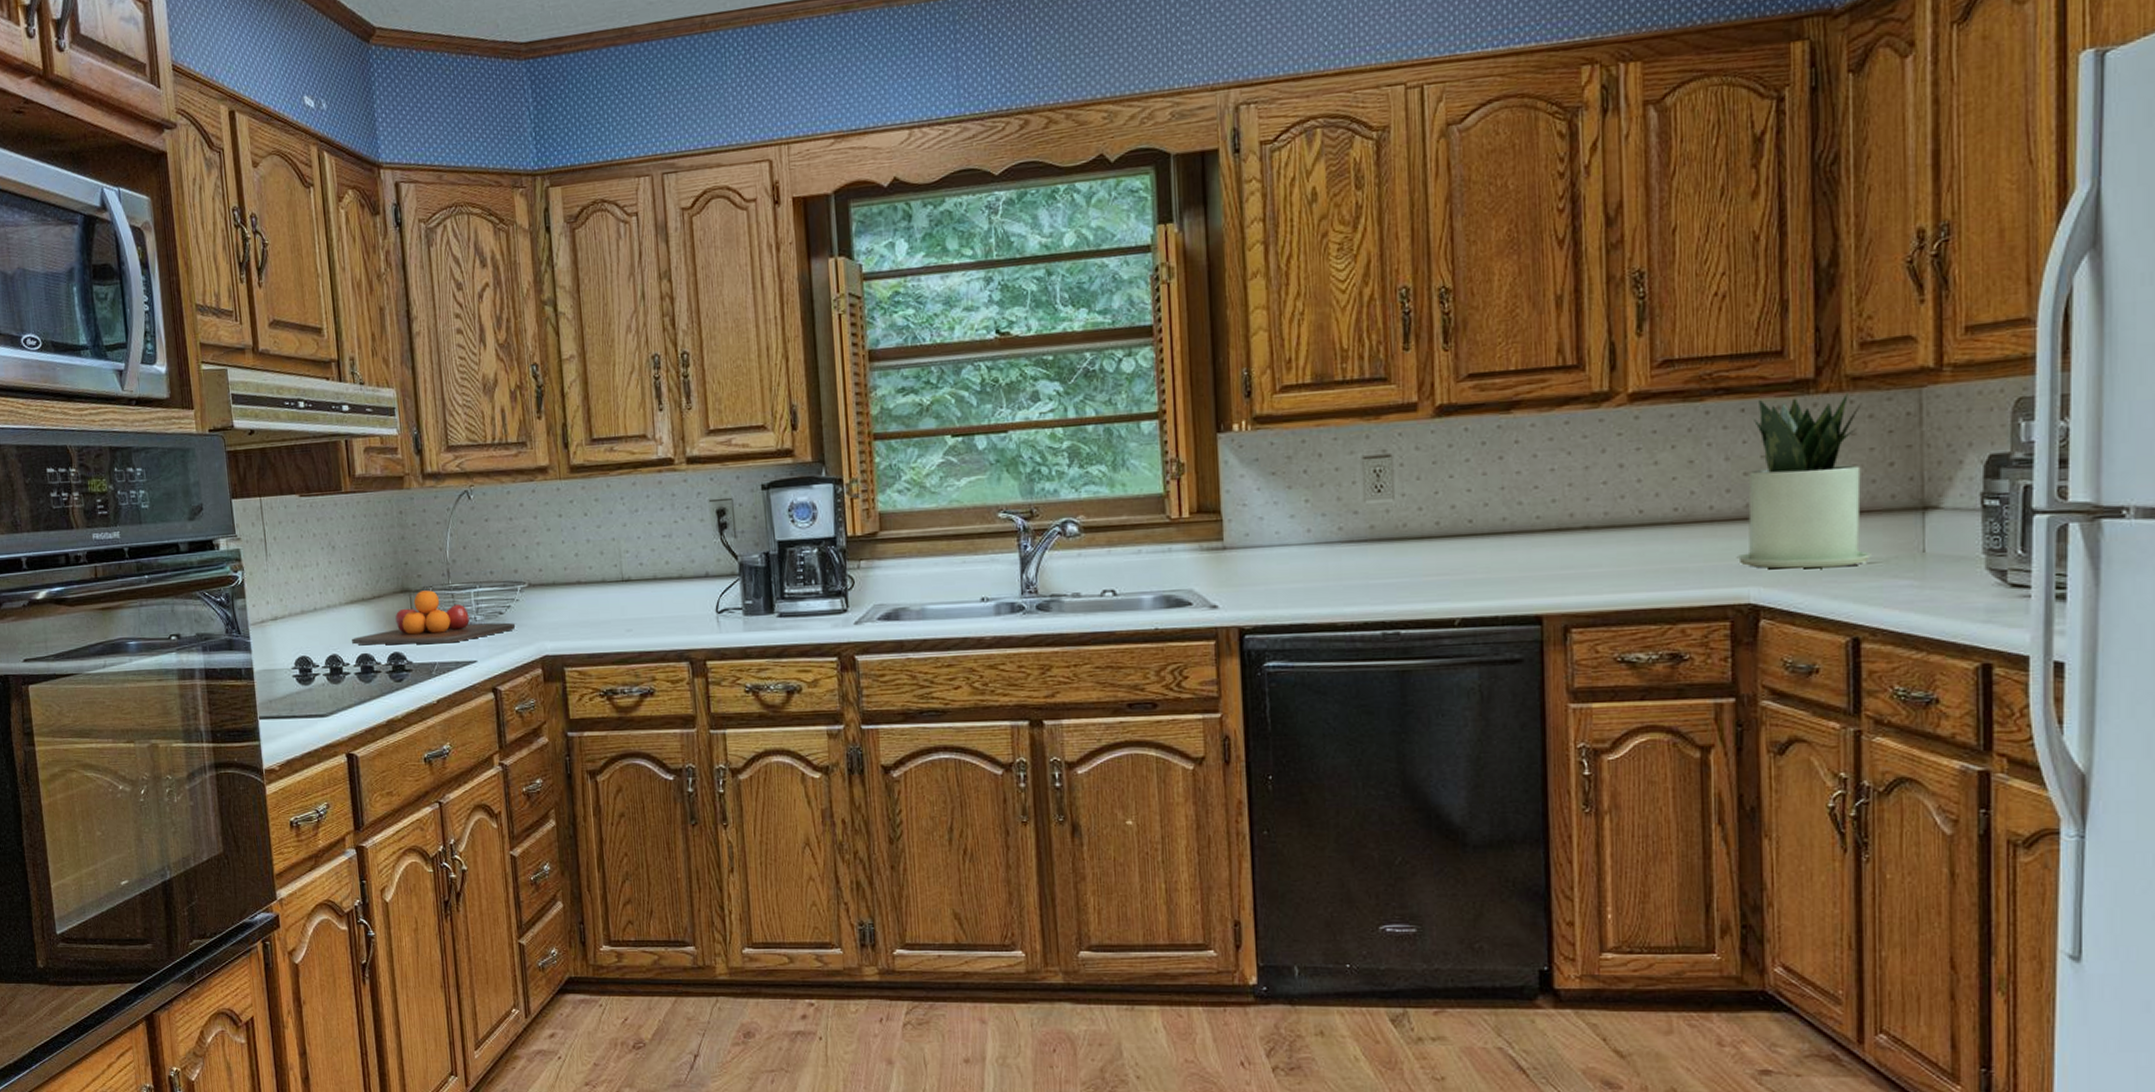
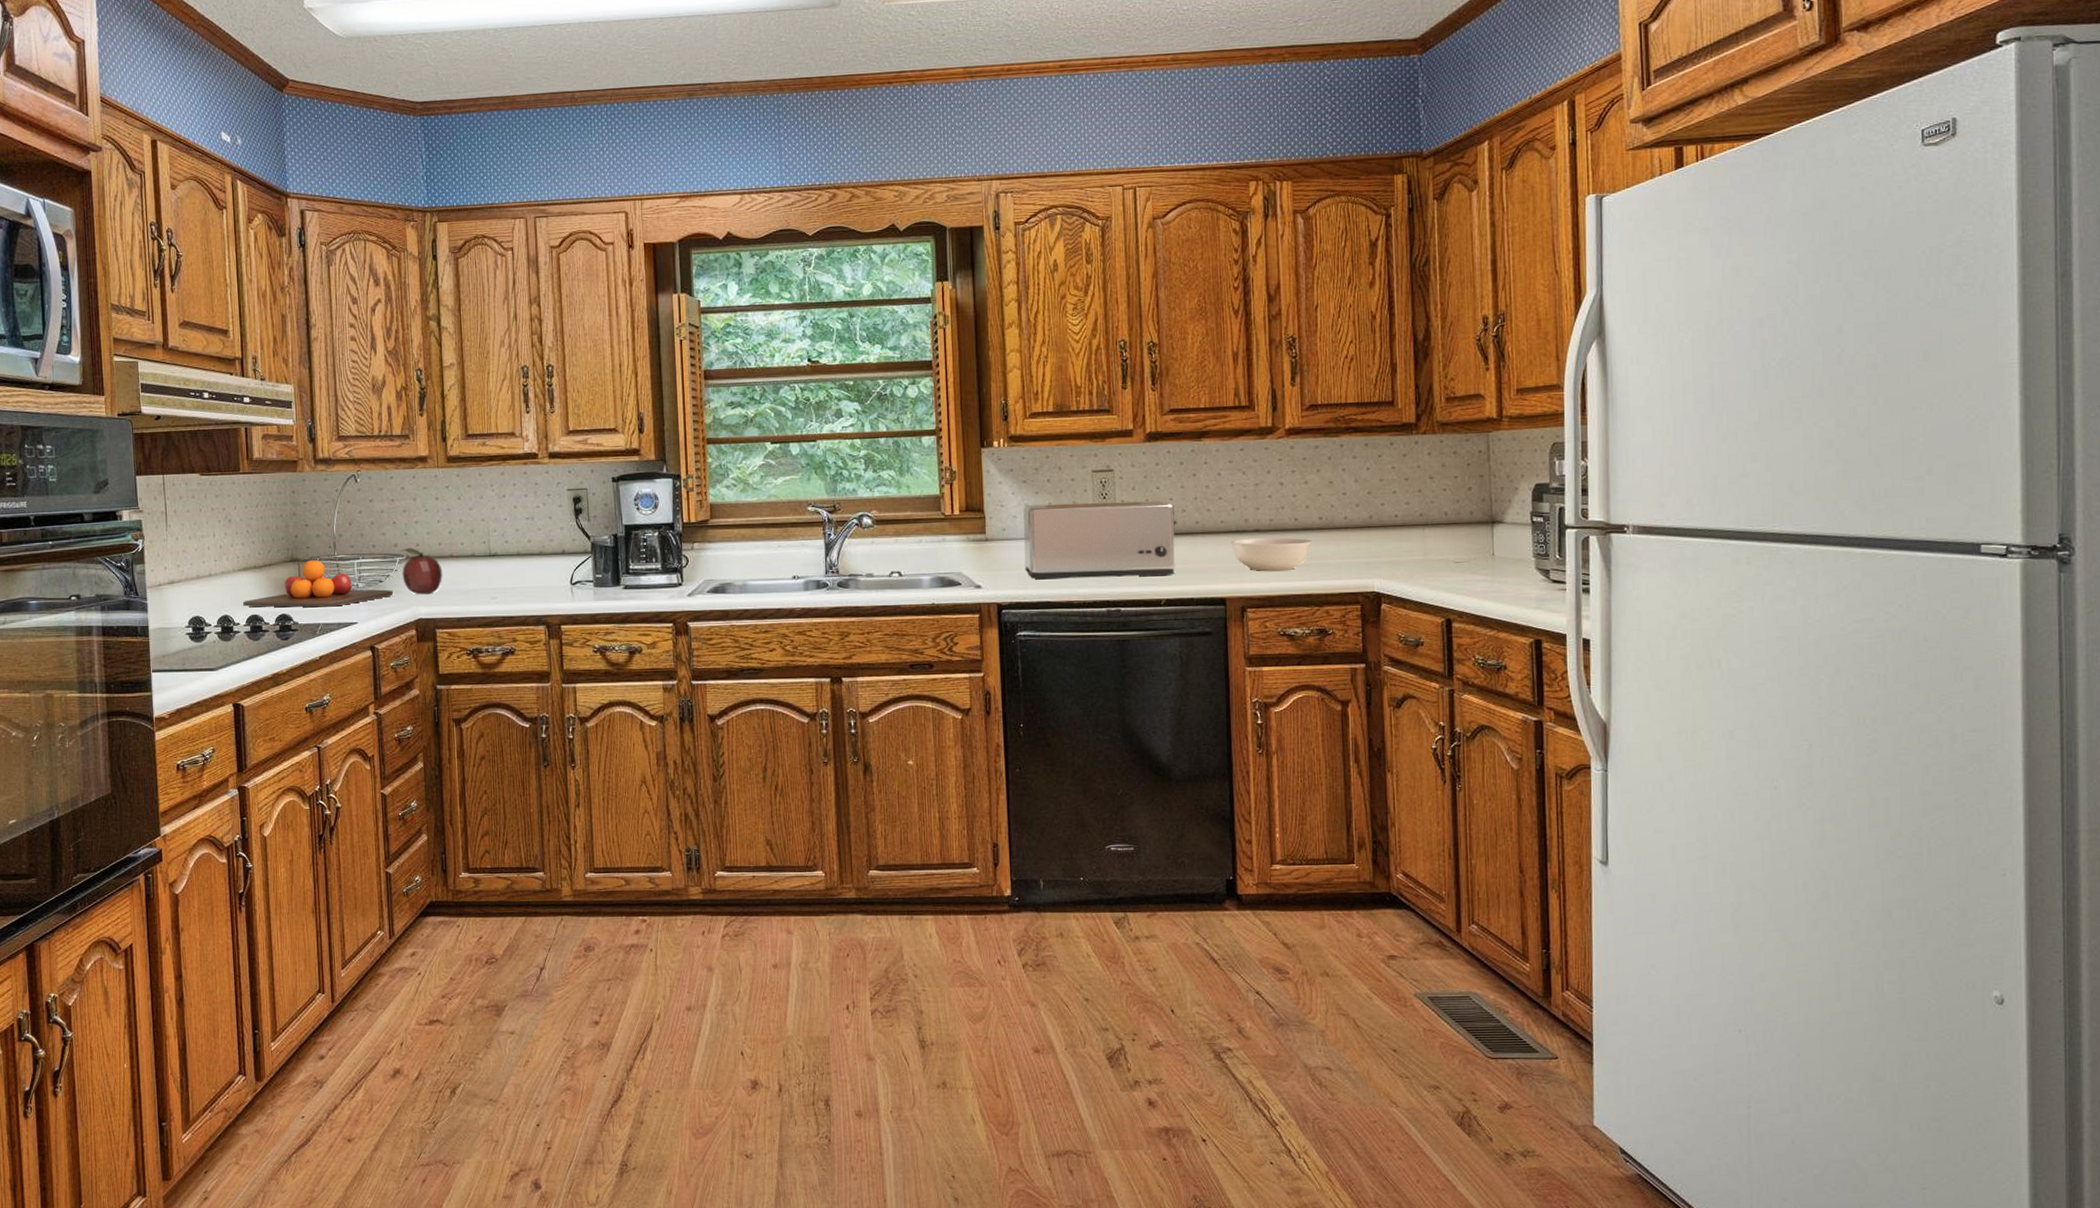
fruit: none [521,574,570,628] -> present [400,548,443,595]
toaster: none [1272,492,1477,597] -> present [1023,500,1177,580]
bowl: none [1549,535,1663,582] -> present [1230,537,1312,572]
planter: present [1736,392,1871,570] -> none [1364,434,1458,566]

